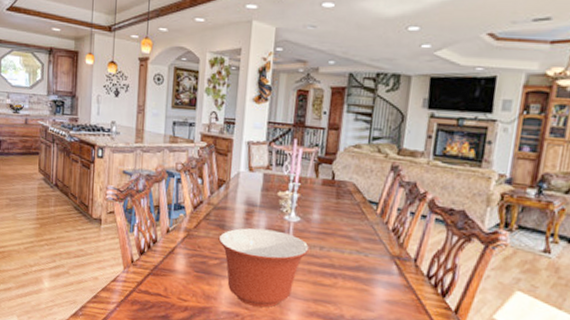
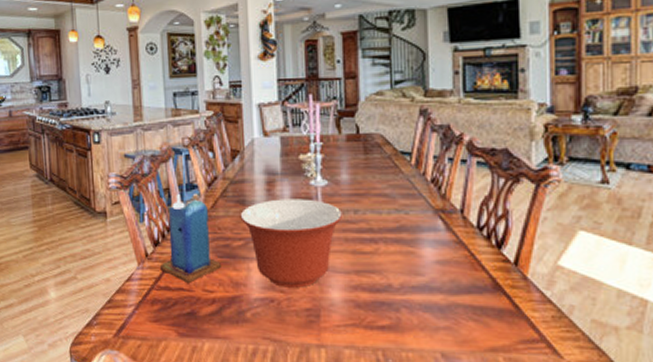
candle: none [142,212,196,290] -> present [159,194,221,283]

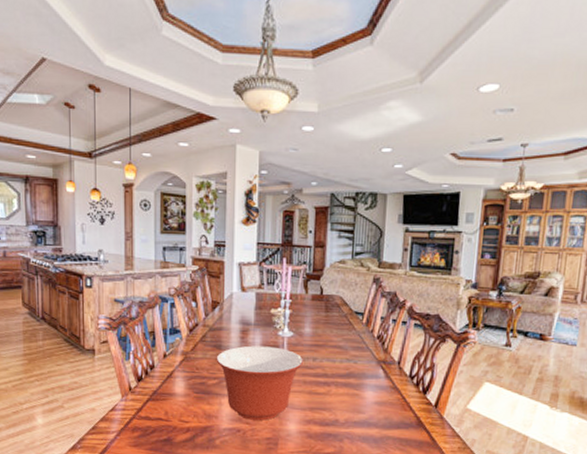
candle: present [159,194,221,283] -> none [141,337,196,414]

